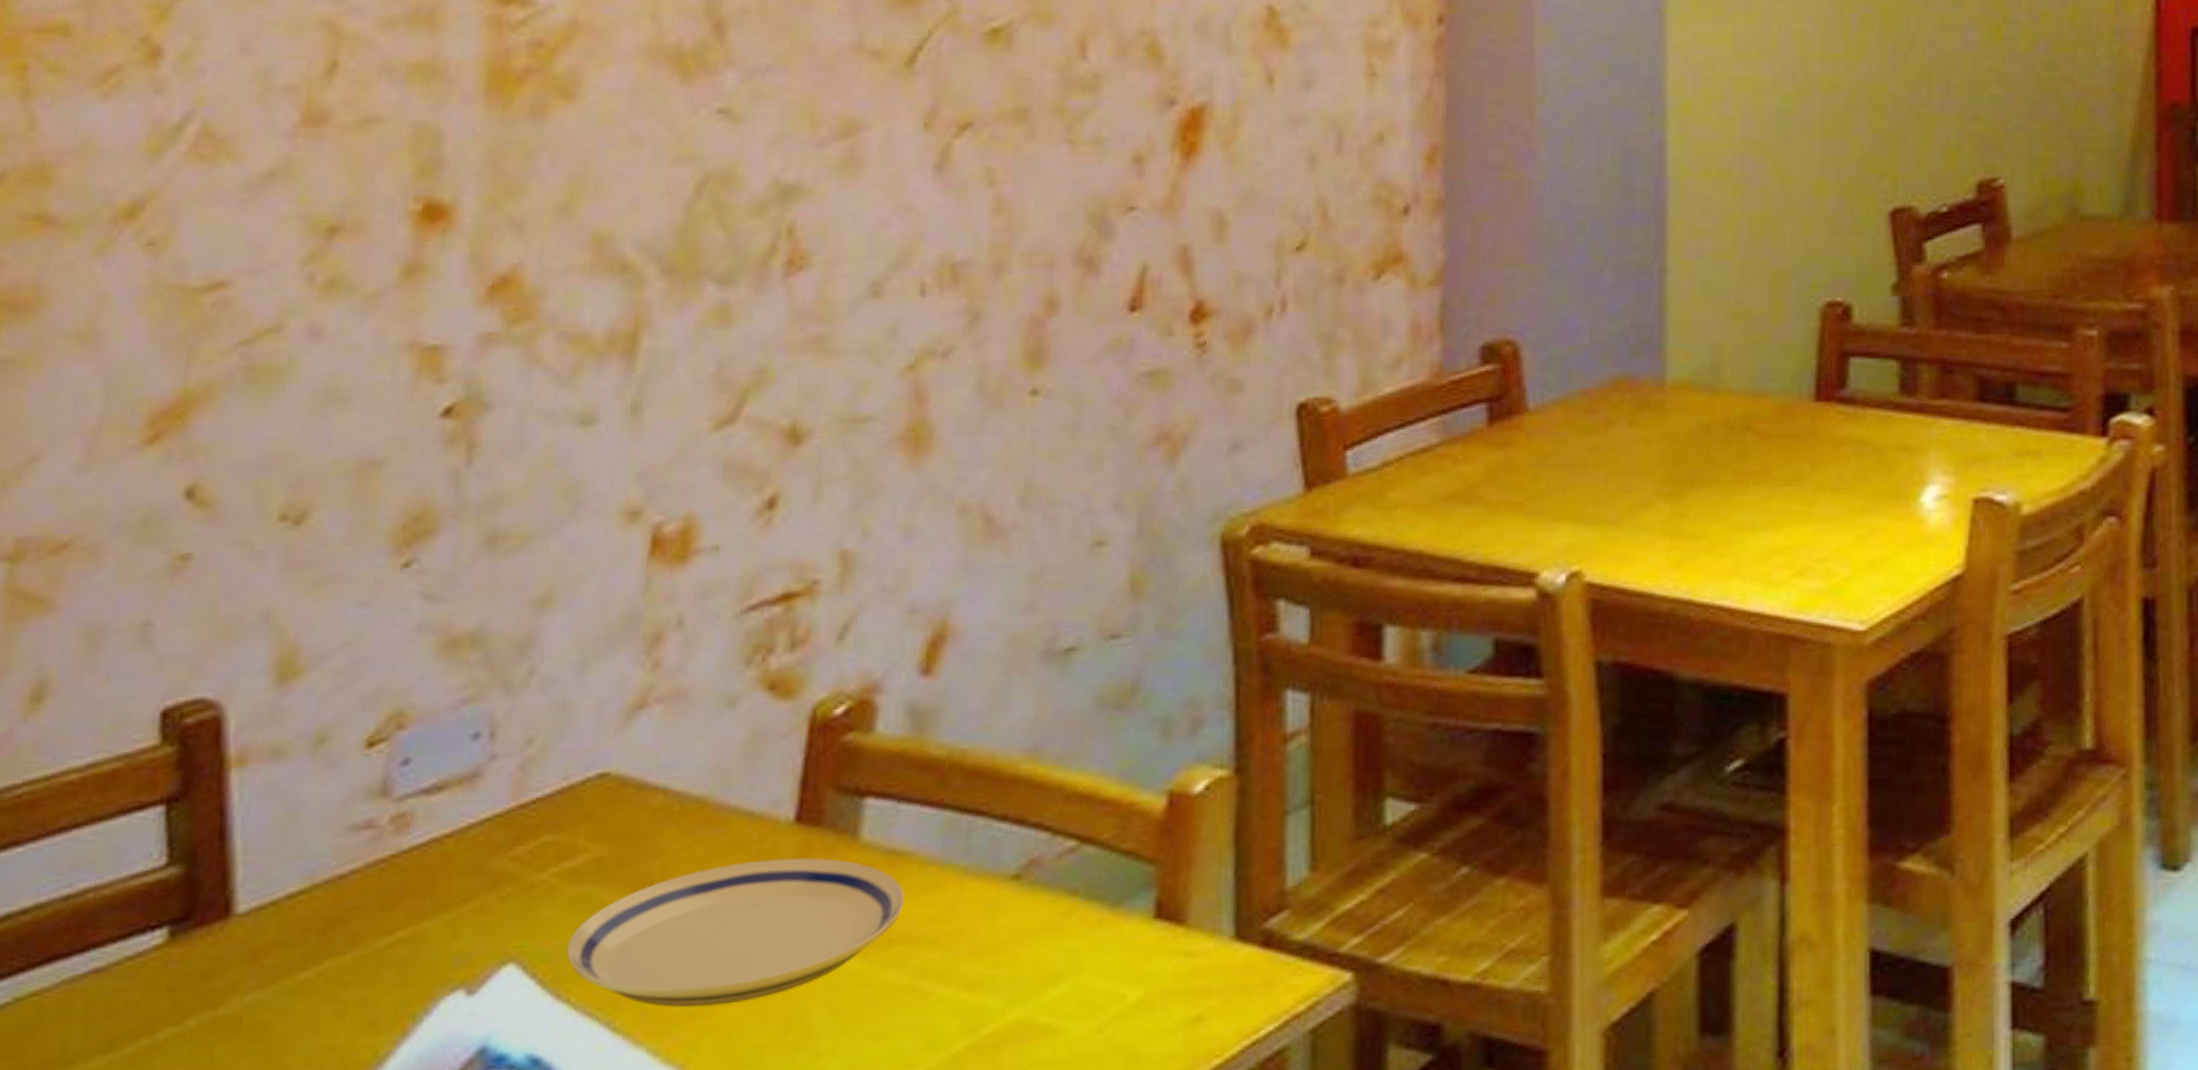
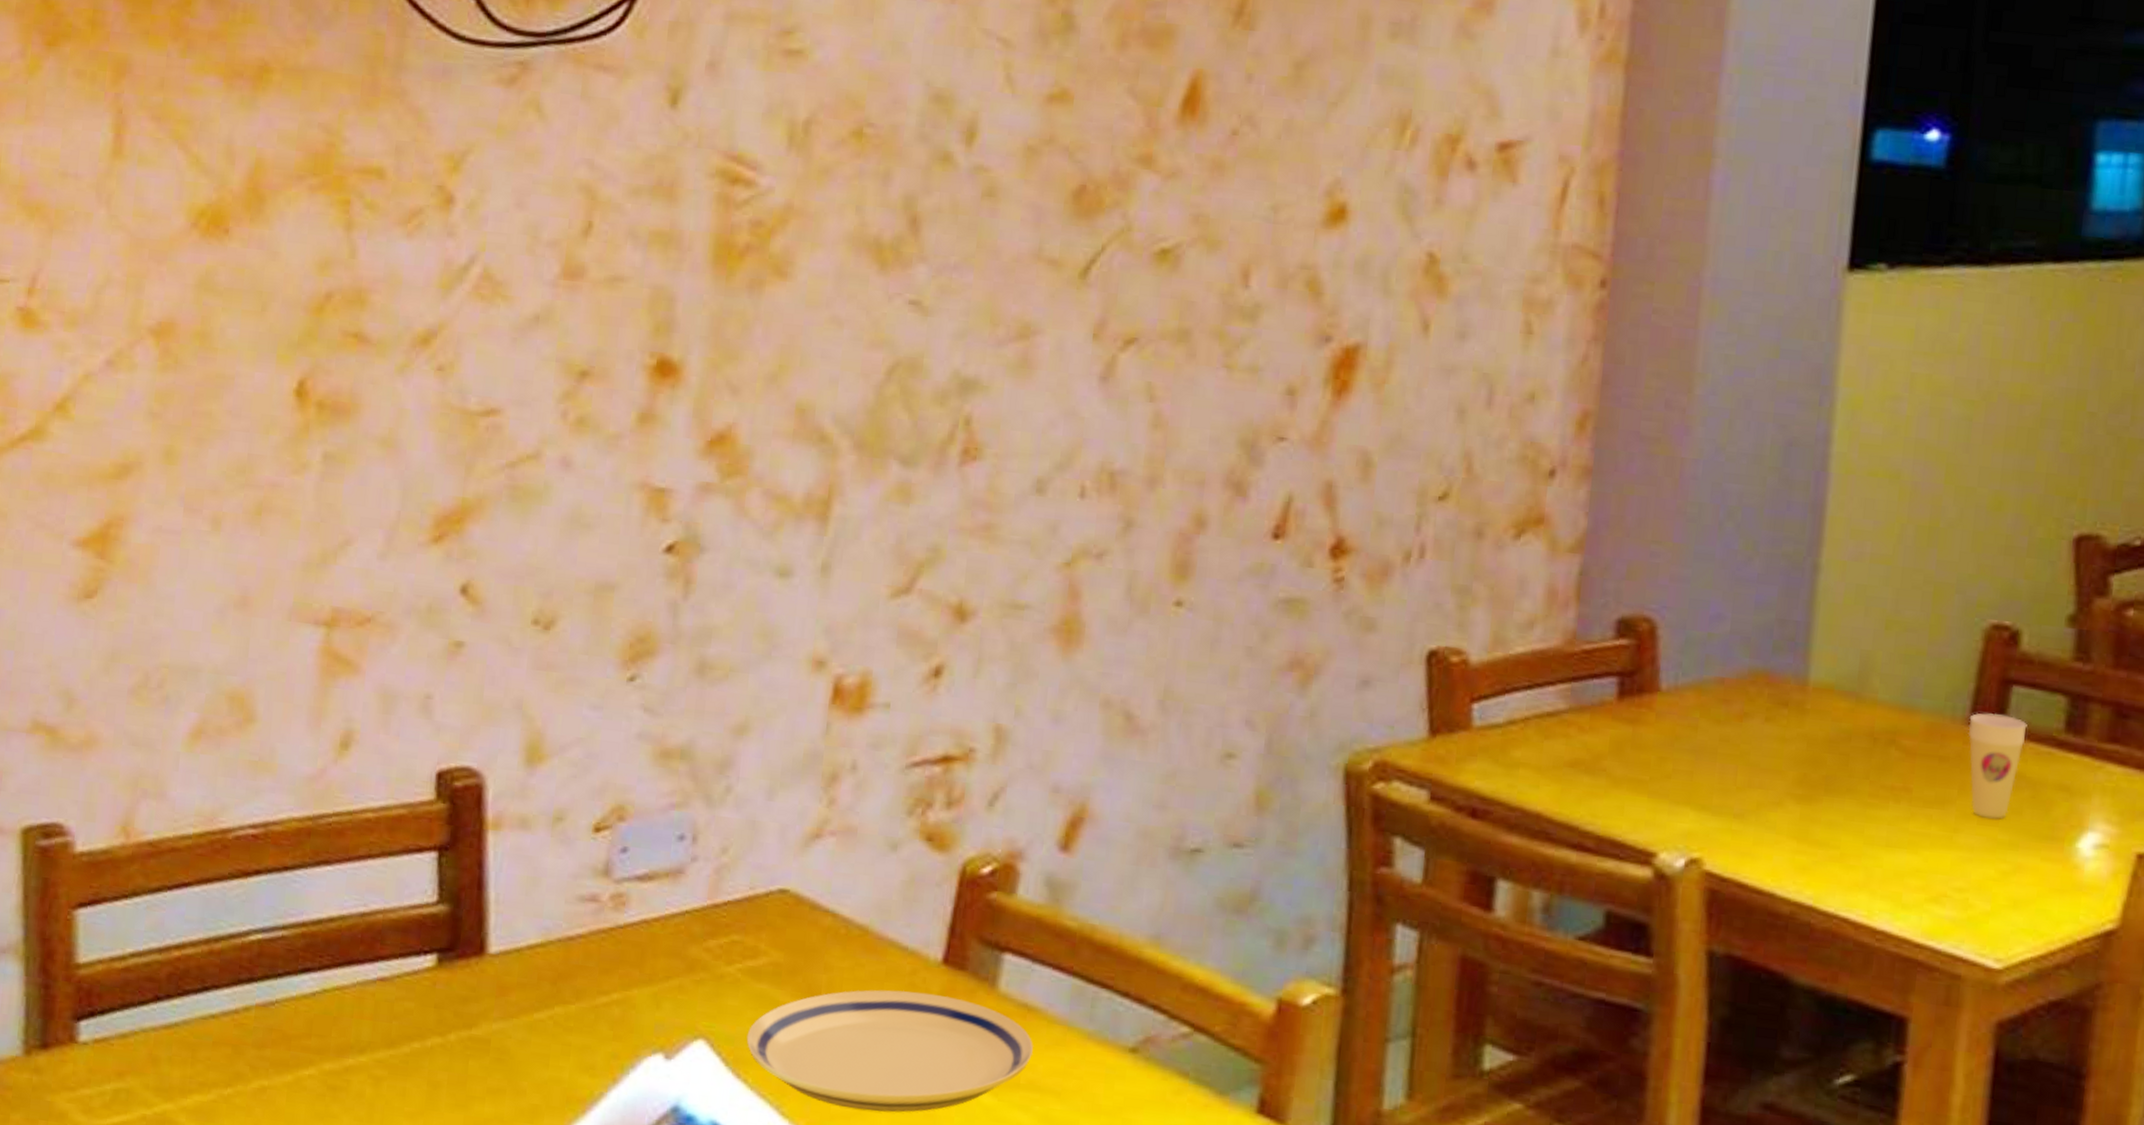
cup: none [1814,386,1866,487] -> present [1968,713,2027,819]

